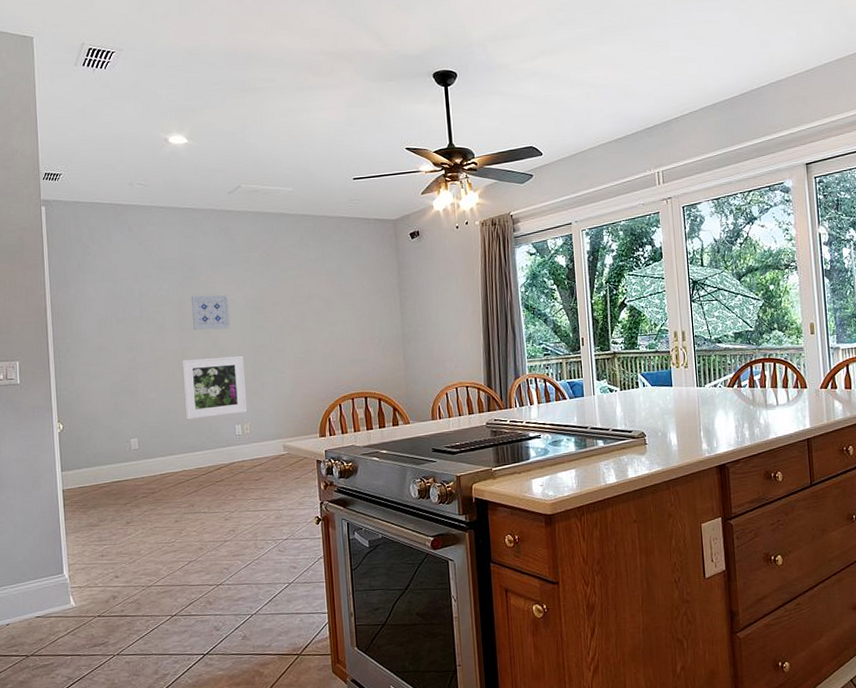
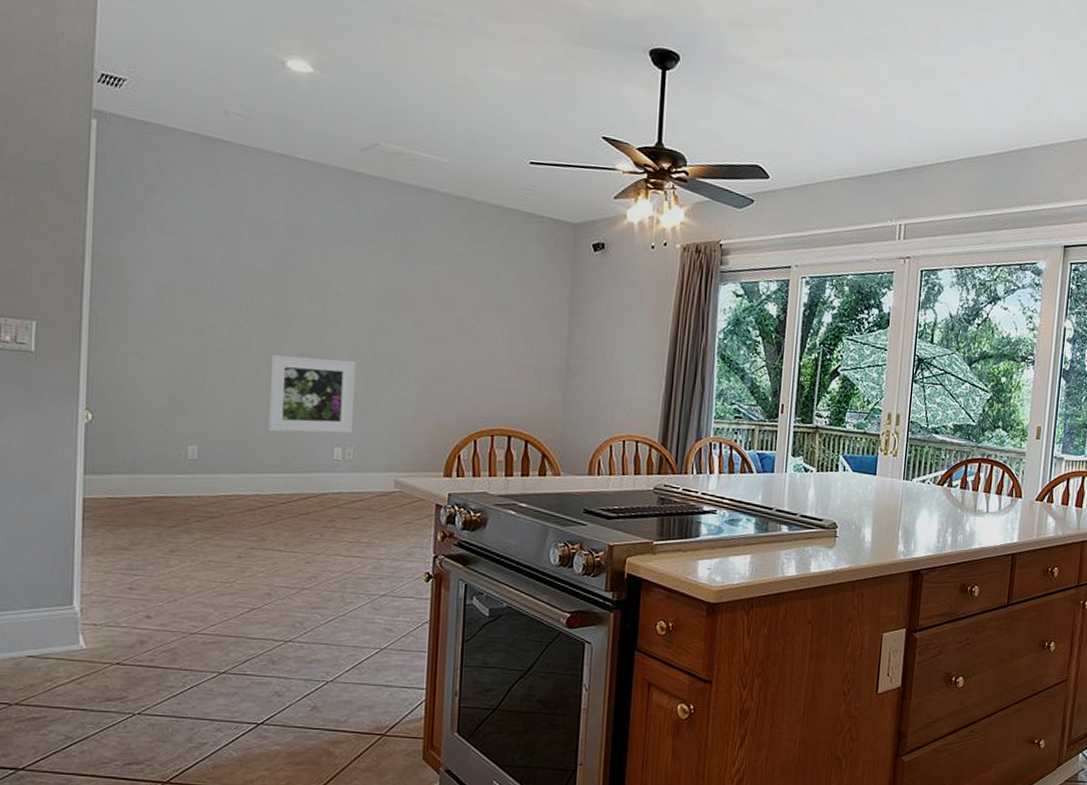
wall art: present [191,294,231,331] -> none [292,273,345,324]

